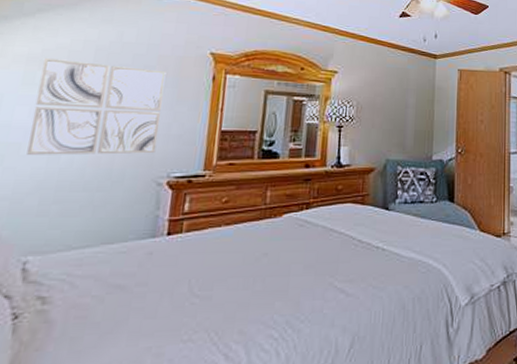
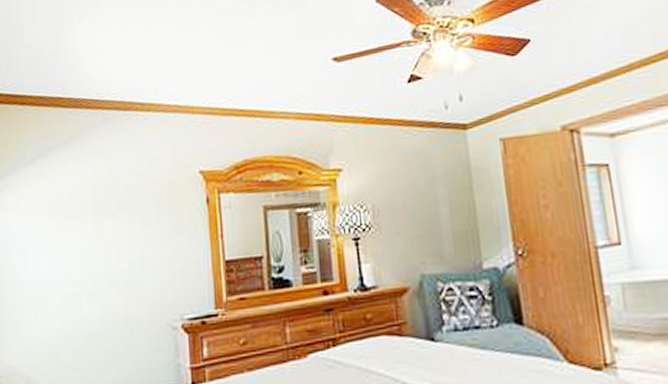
wall art: present [27,59,166,155] -> none [51,200,165,307]

